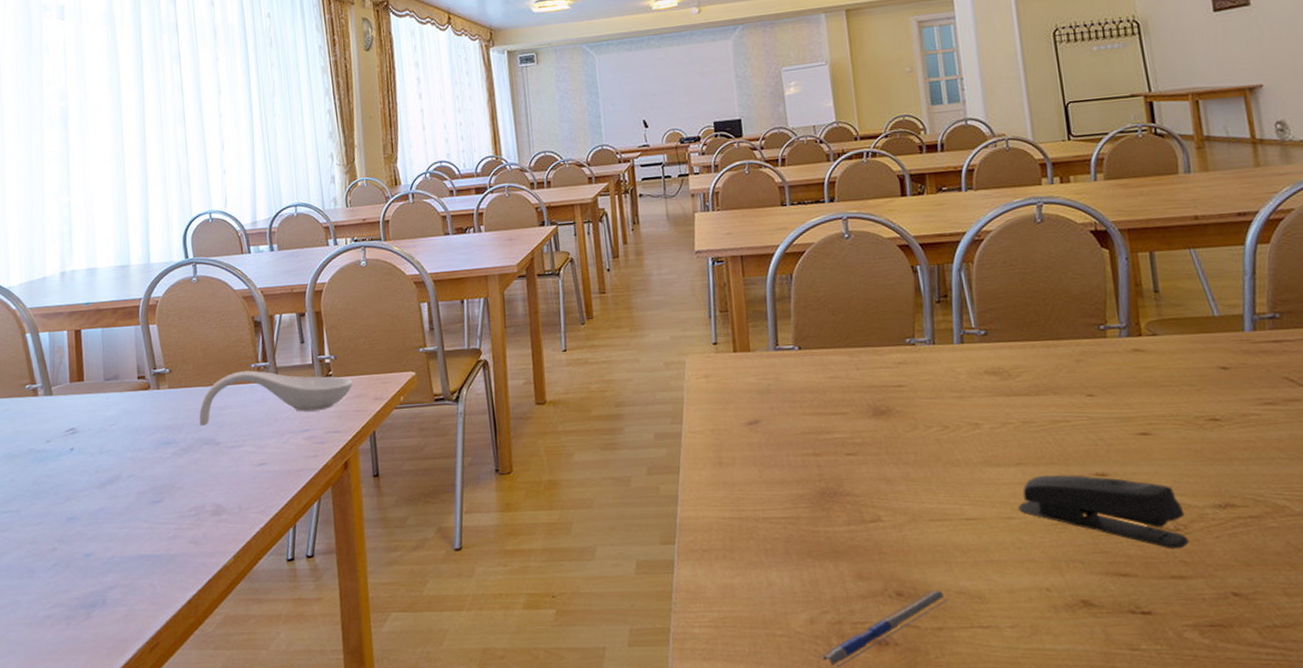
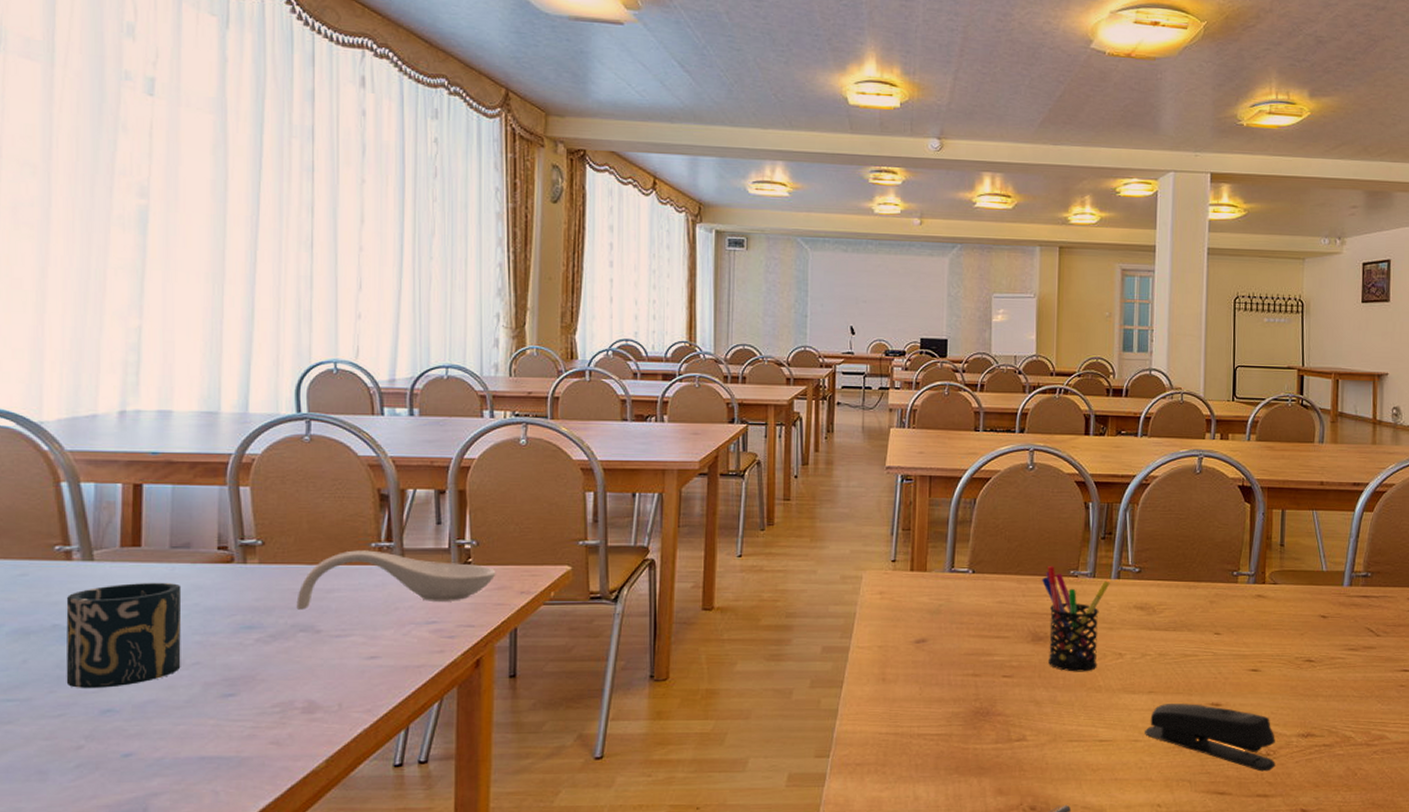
cup: none [36,409,120,500] -> present [66,582,182,688]
pen holder: none [874,336,953,446] -> present [1041,566,1110,672]

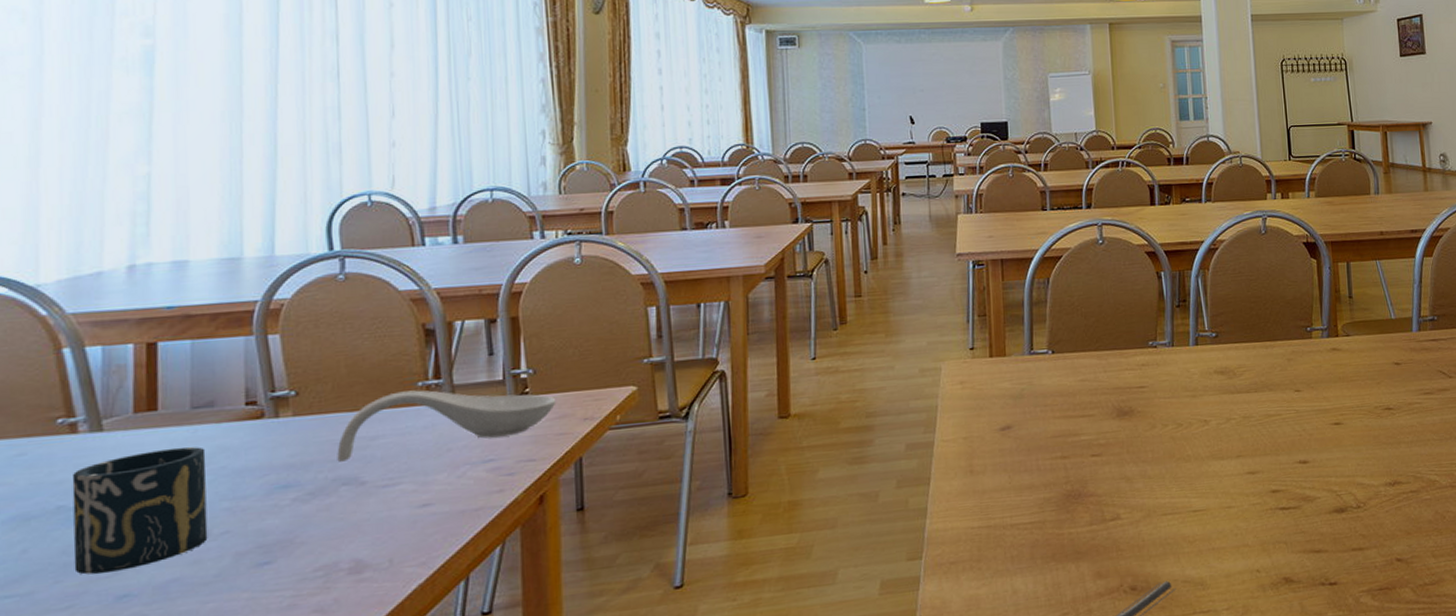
pen holder: present [1041,566,1110,672] -> none [1121,339,1189,444]
stapler: present [1145,704,1275,772] -> none [1237,463,1367,525]

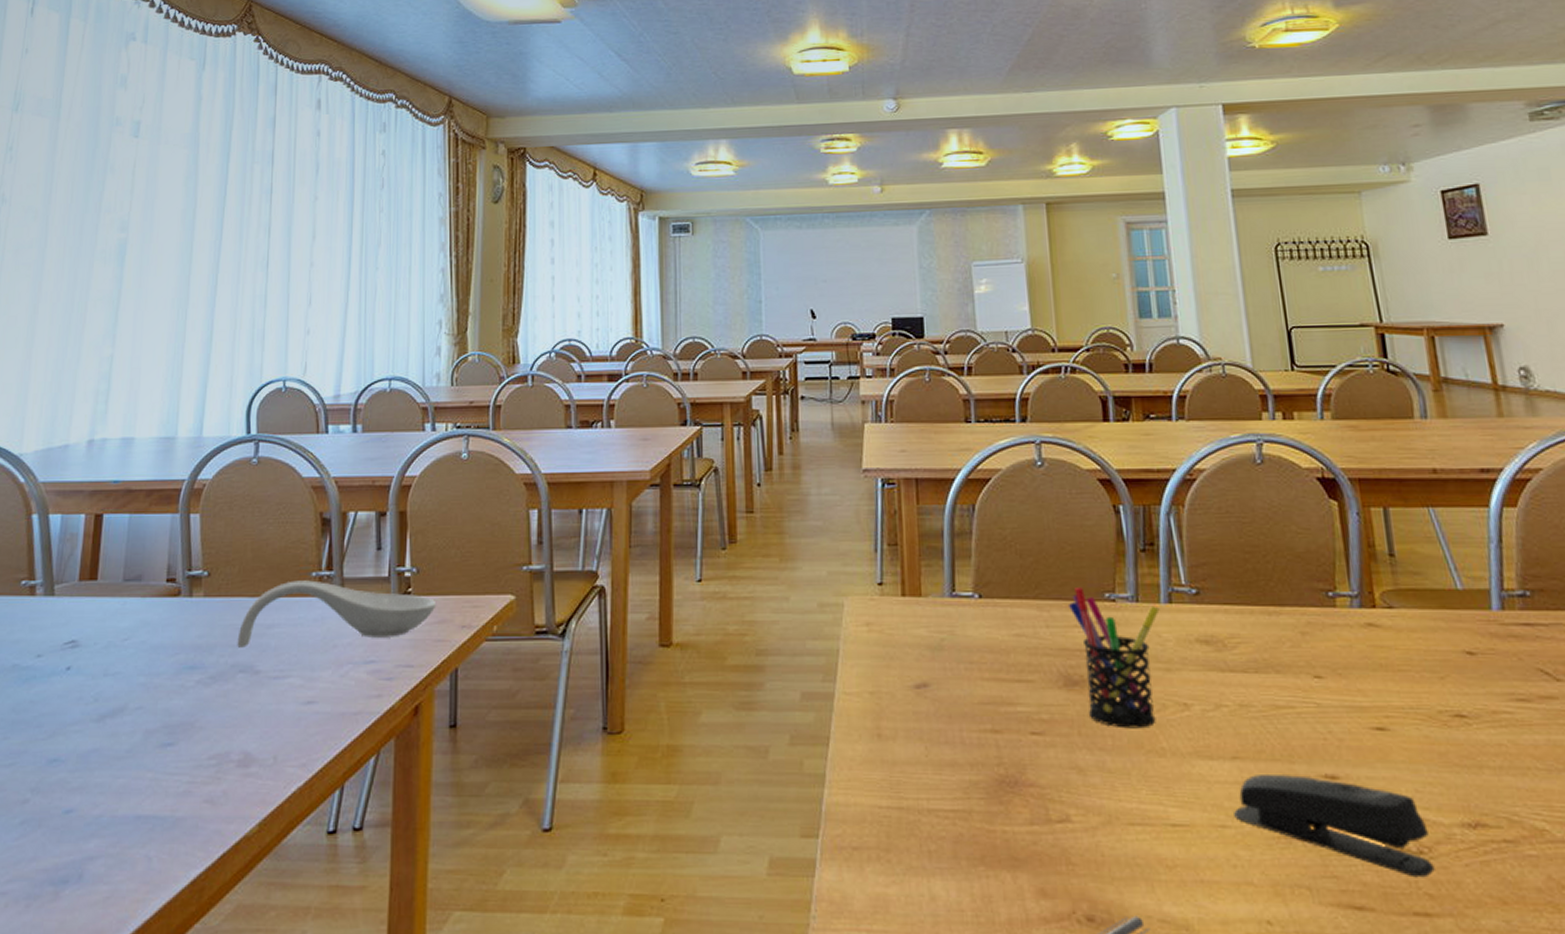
cup: present [72,446,208,575] -> none [19,618,131,734]
pen holder: none [1121,339,1189,444] -> present [1067,588,1160,729]
stapler: none [1237,463,1367,525] -> present [1234,775,1435,878]

